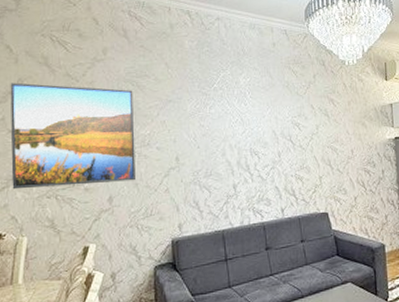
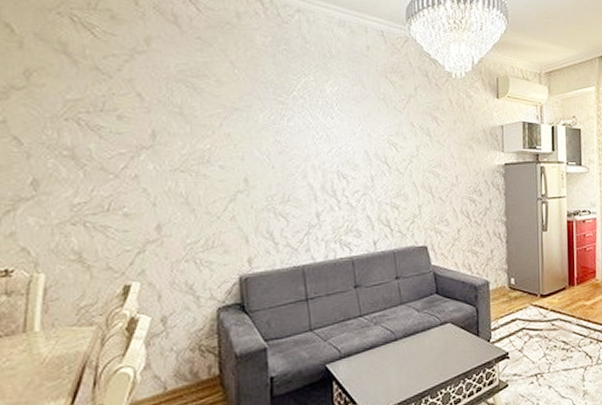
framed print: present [10,82,135,190] -> none [13,74,192,214]

